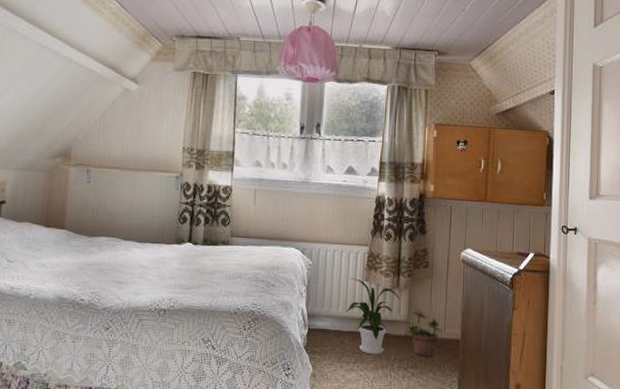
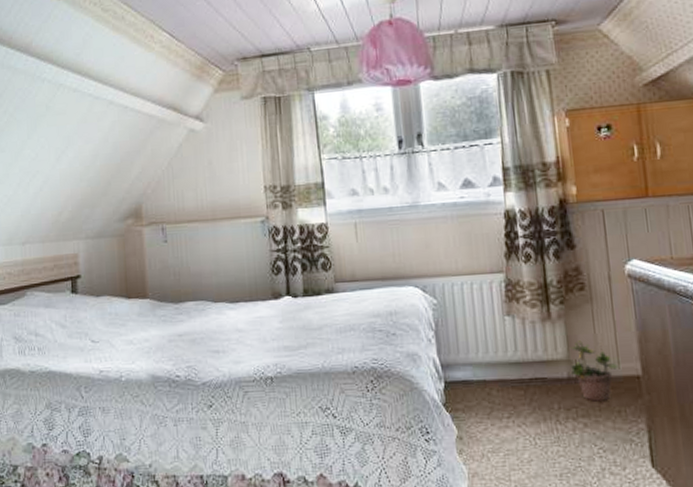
house plant: present [345,278,401,355] -> none [487,314,555,406]

